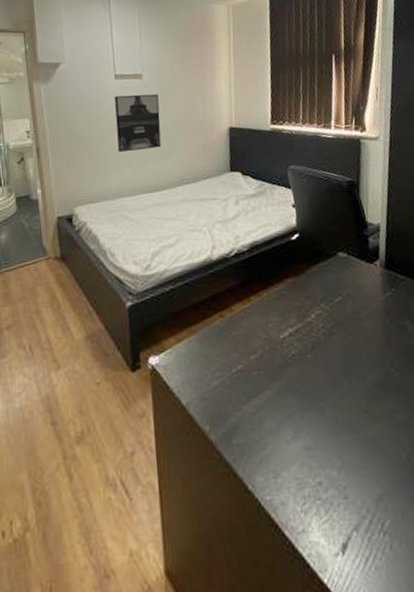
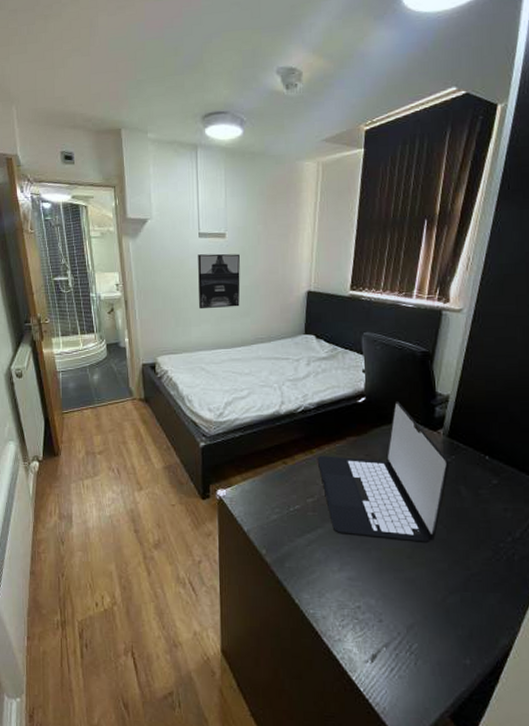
laptop: none [256,235,392,395] -> present [317,401,450,544]

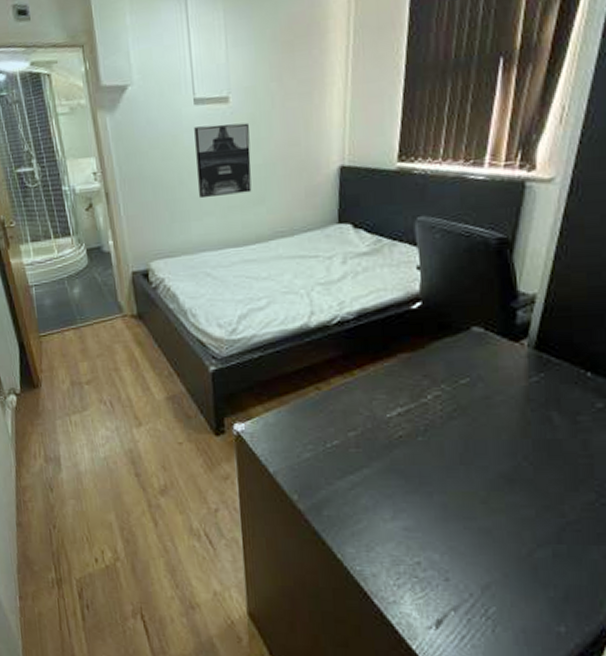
laptop: present [317,401,450,544] -> none [359,305,537,485]

